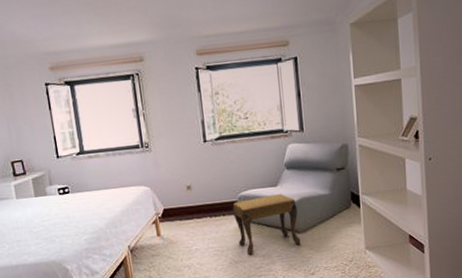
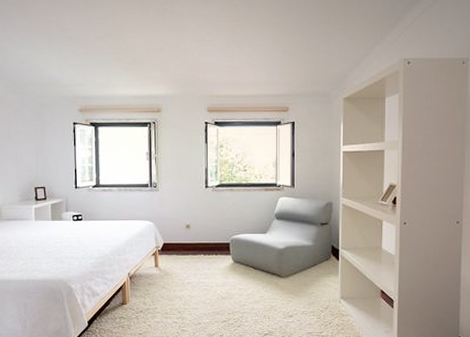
footstool: present [232,194,301,255] -> none [225,241,283,293]

